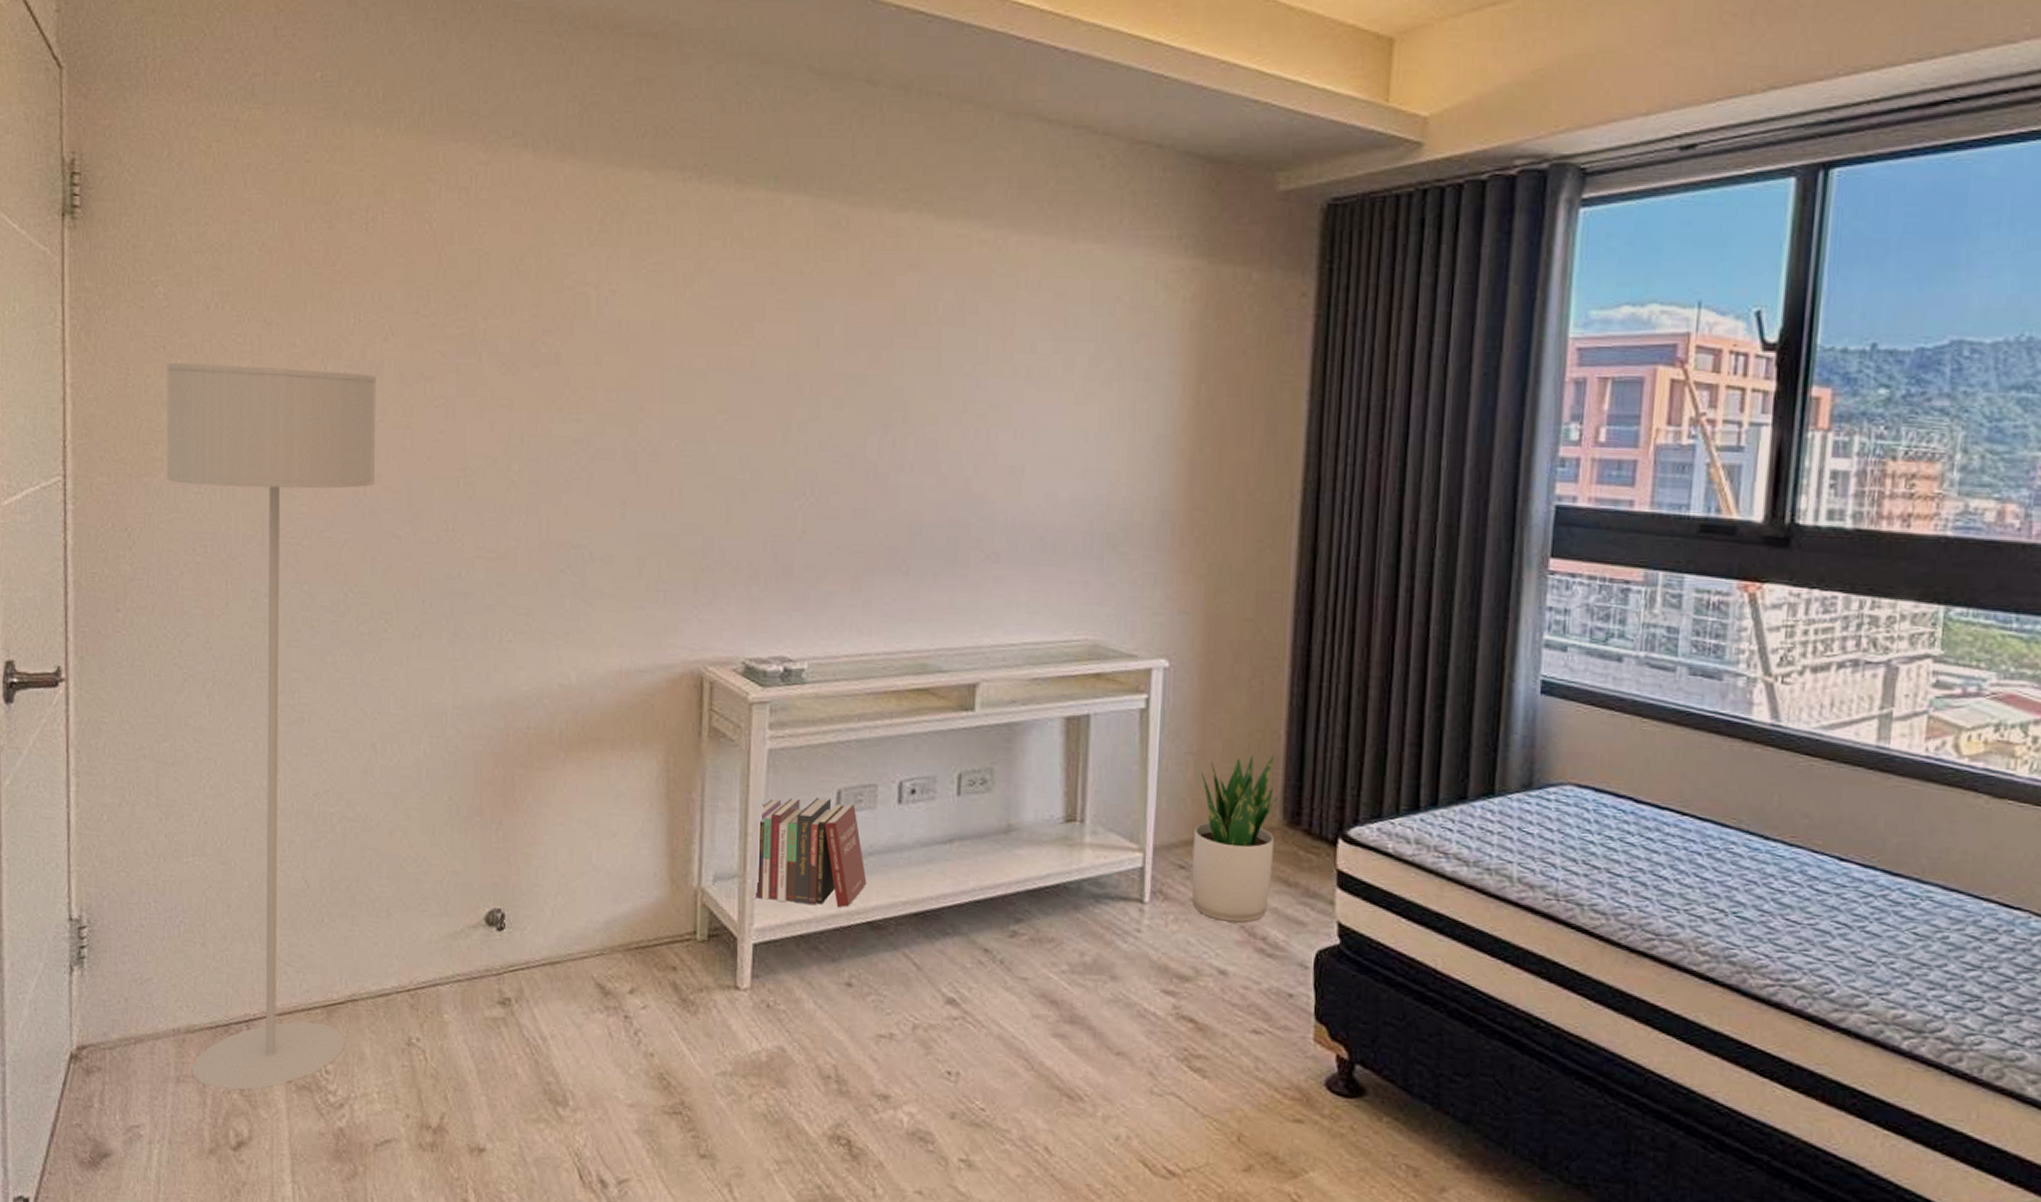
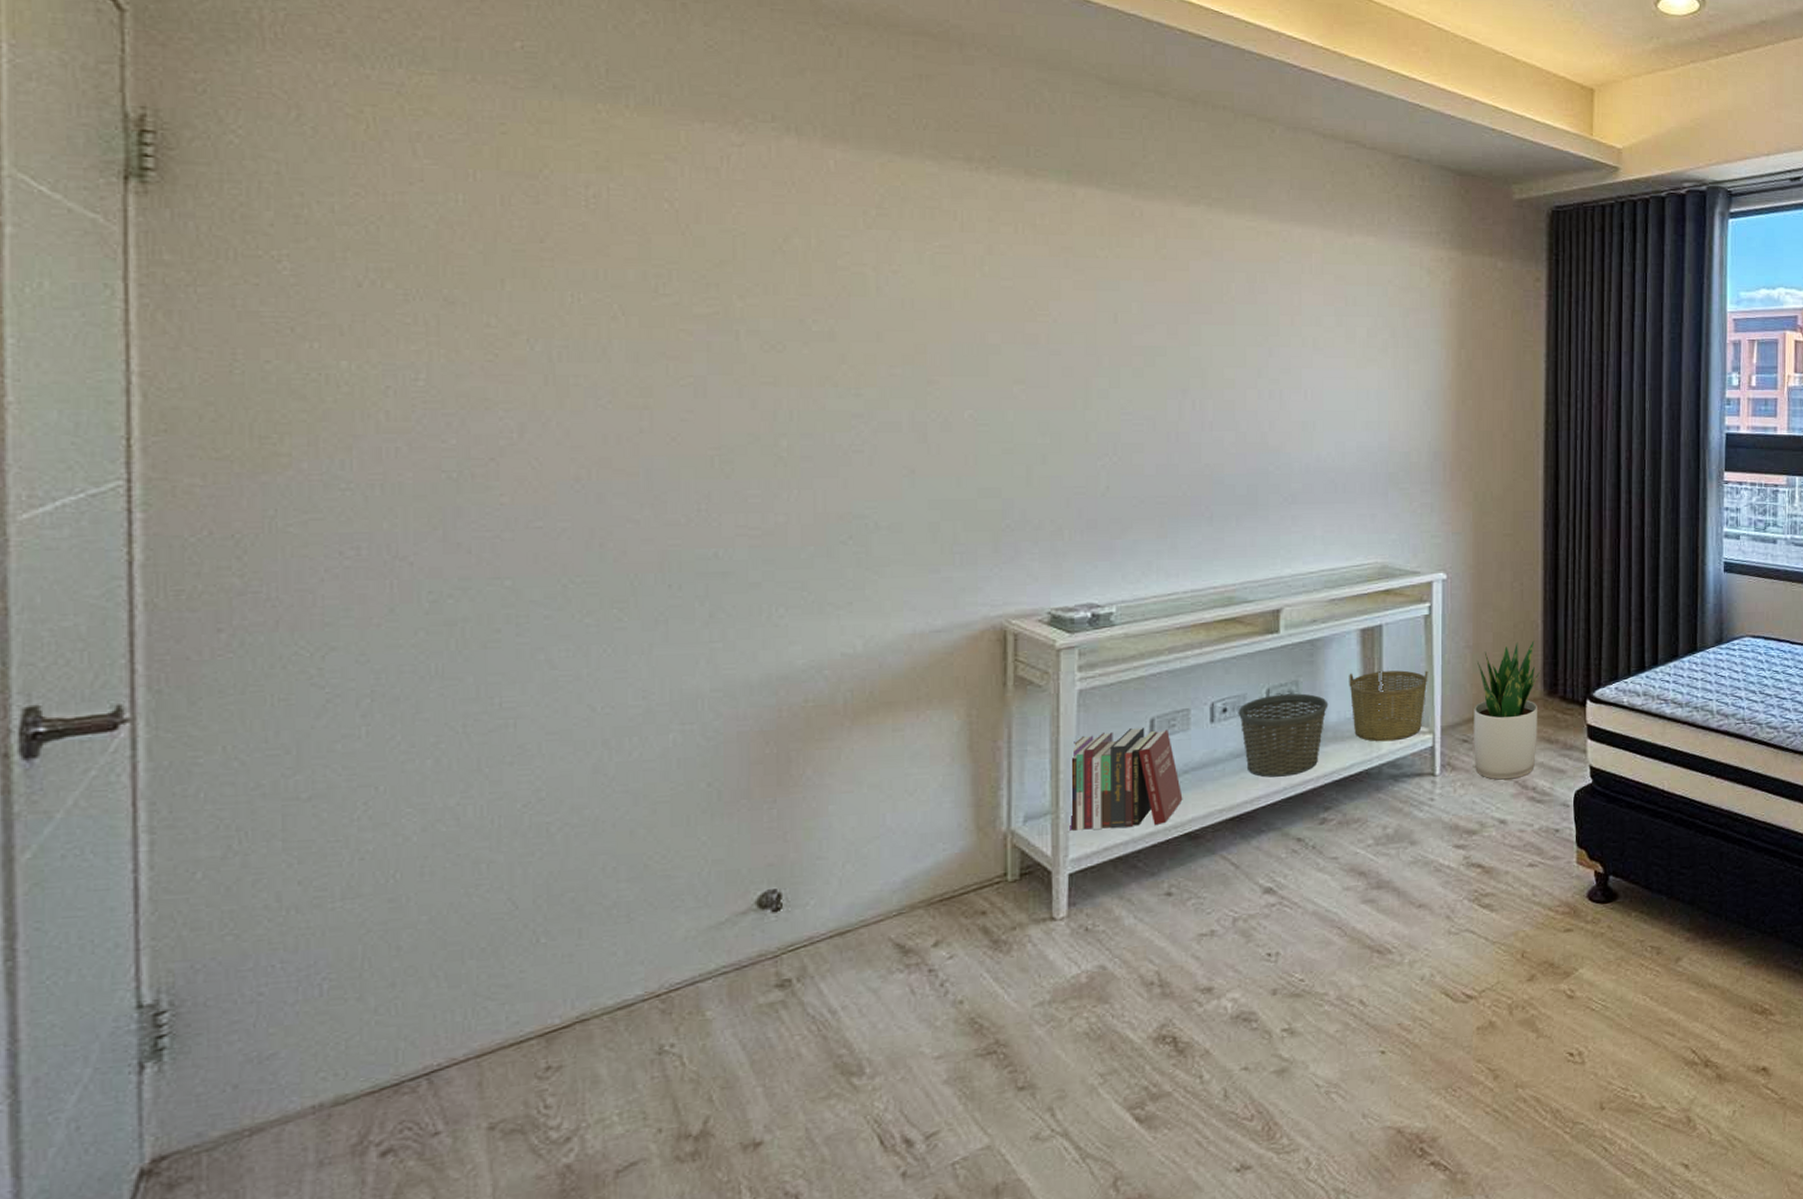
floor lamp: present [167,362,376,1090] -> none [296,345,603,1161]
basket: none [927,781,1025,877] -> present [1238,693,1329,778]
basket: none [1049,767,1142,854] -> present [1349,670,1428,742]

